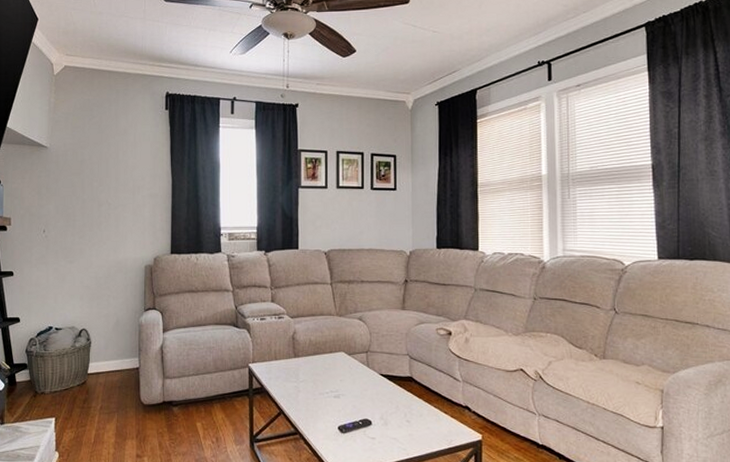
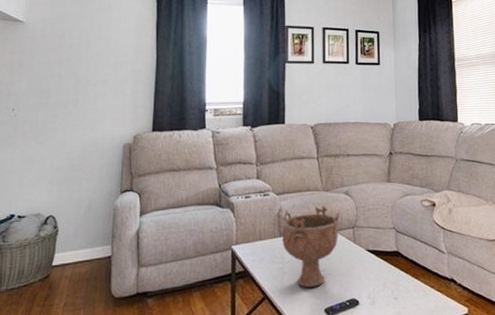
decorative bowl: none [297,330,353,406] -> present [282,206,339,287]

